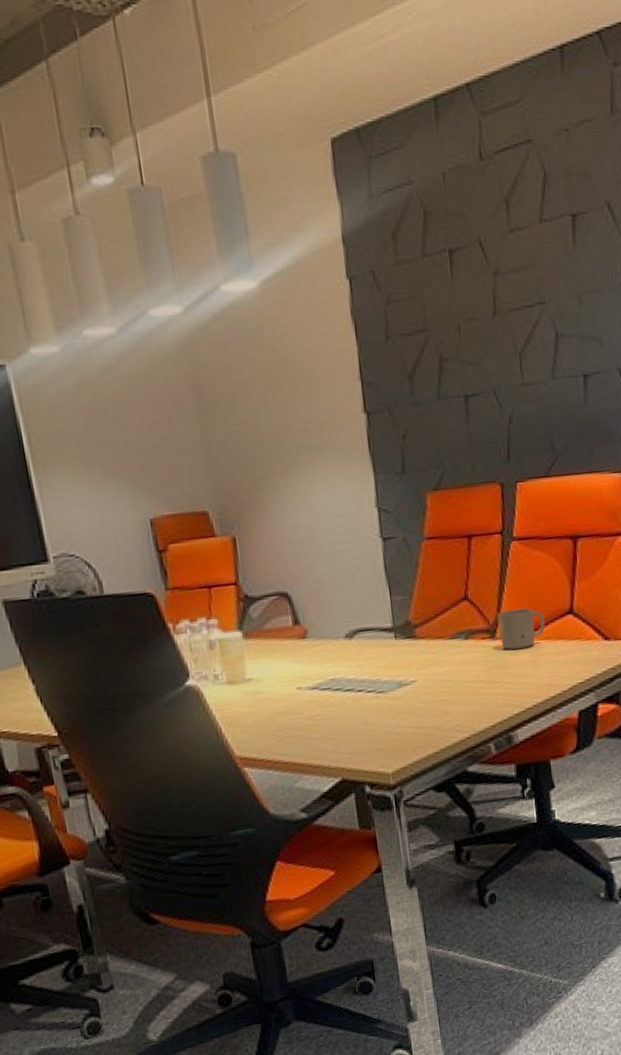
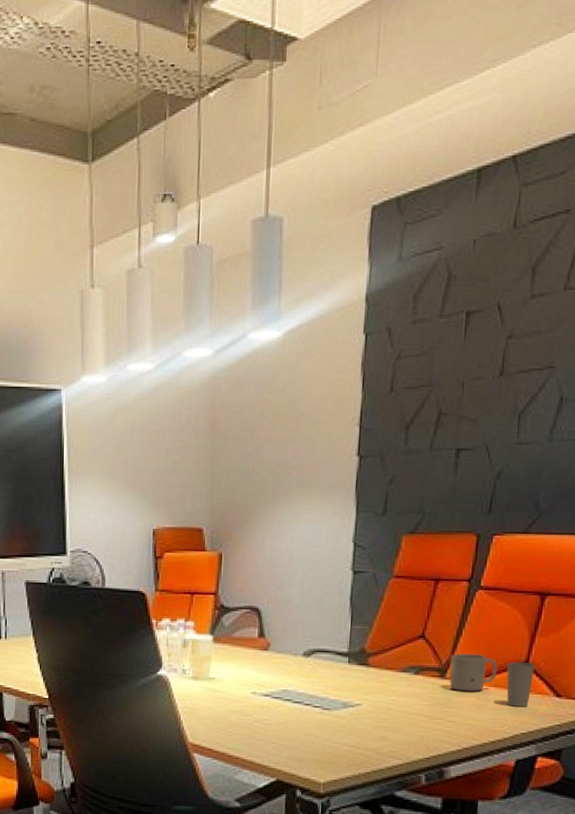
cup: none [553,609,581,657] -> present [506,662,535,707]

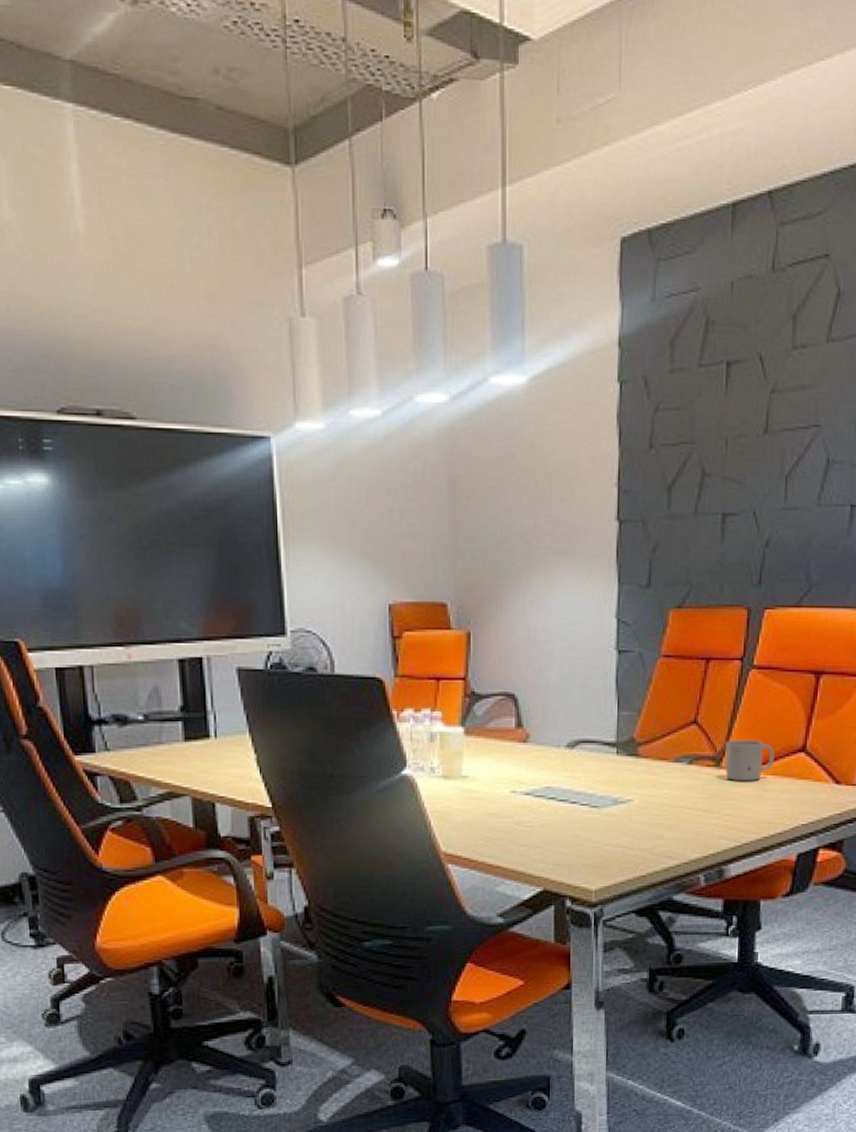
cup: present [506,662,535,707] -> none [784,747,812,796]

